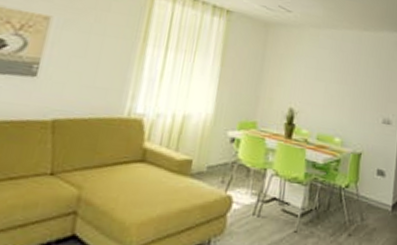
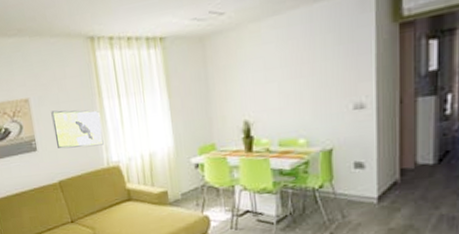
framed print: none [68,39,138,93] -> present [51,110,104,149]

